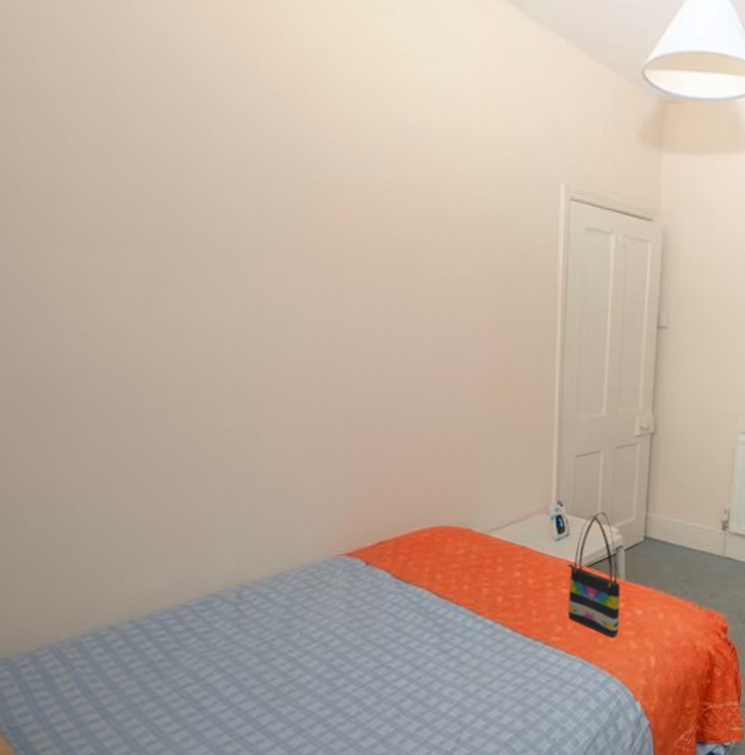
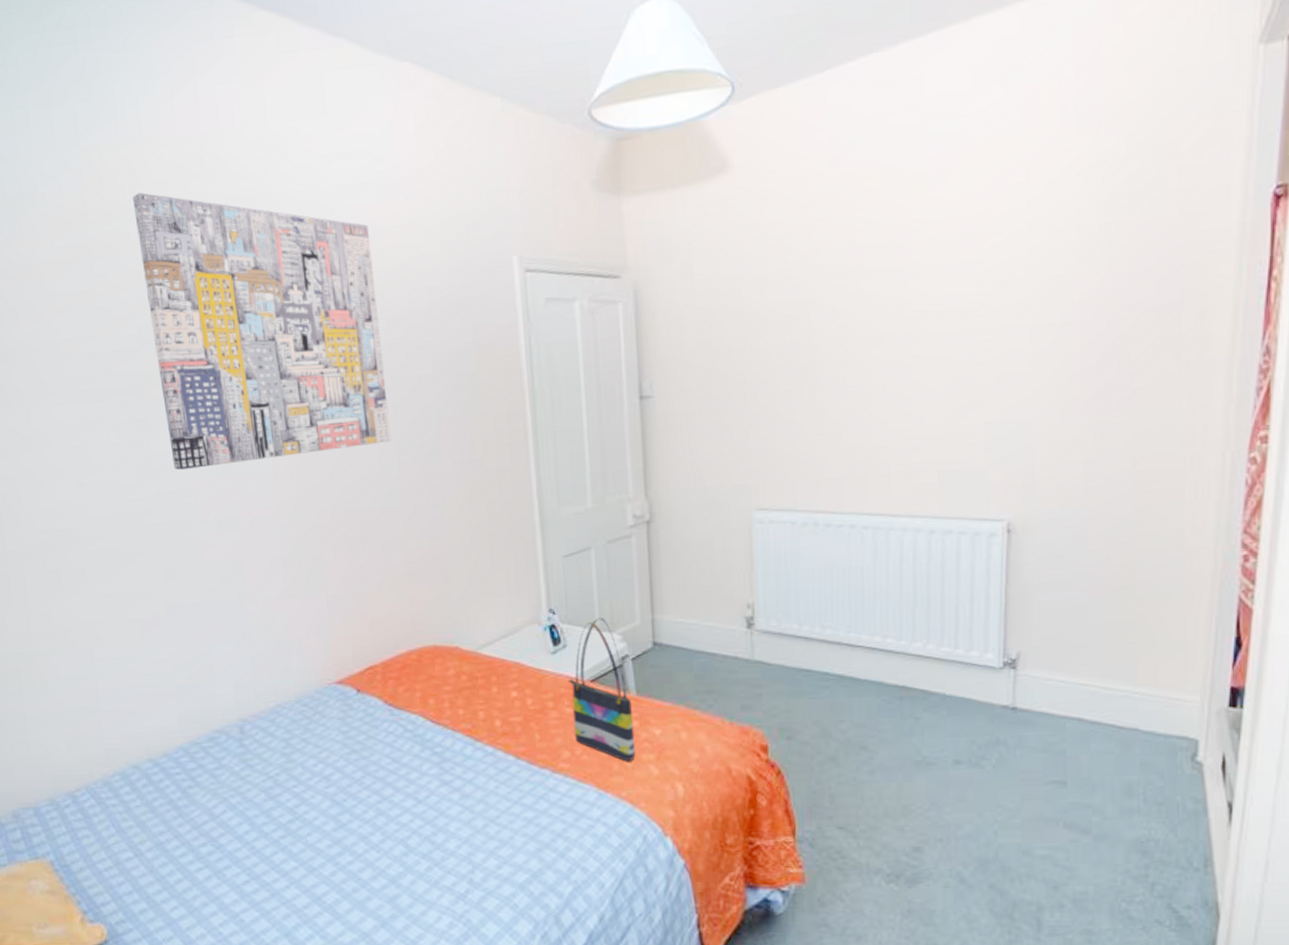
wall art: none [173,44,427,335] -> present [133,192,391,470]

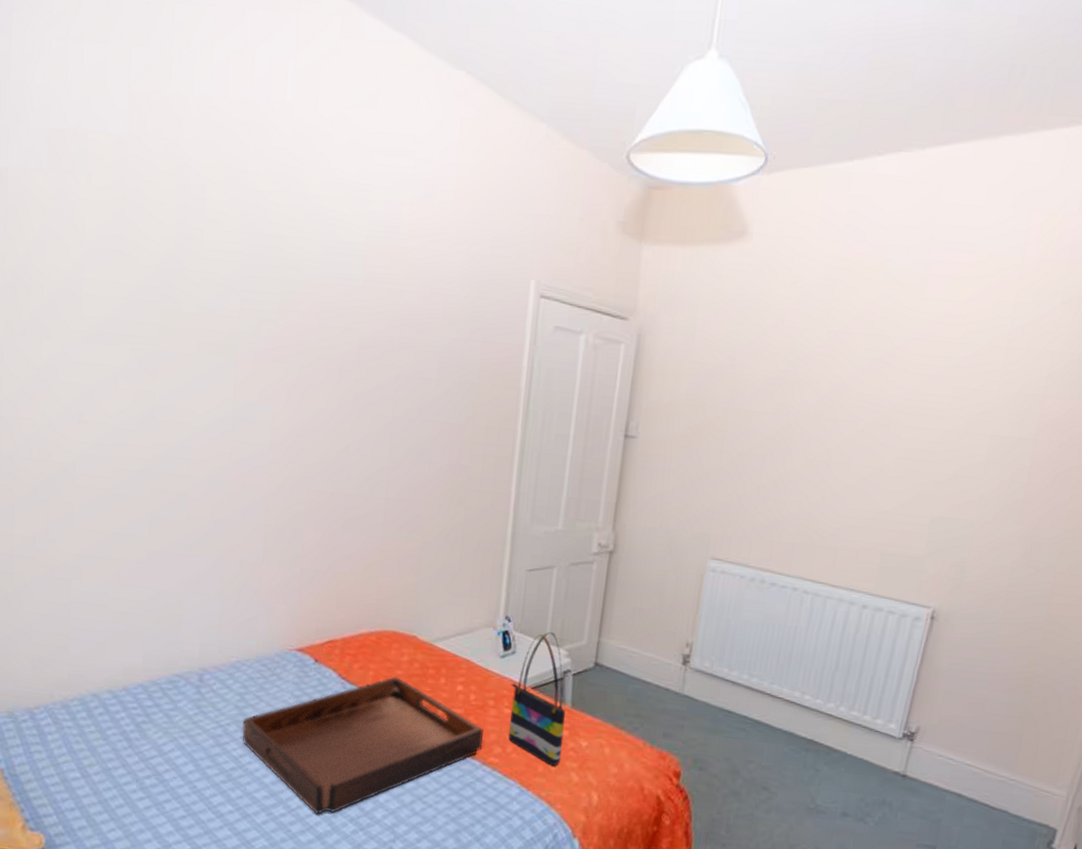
wall art: present [133,192,391,470] -> none [174,149,399,435]
serving tray: none [291,693,549,856] -> present [241,676,483,814]

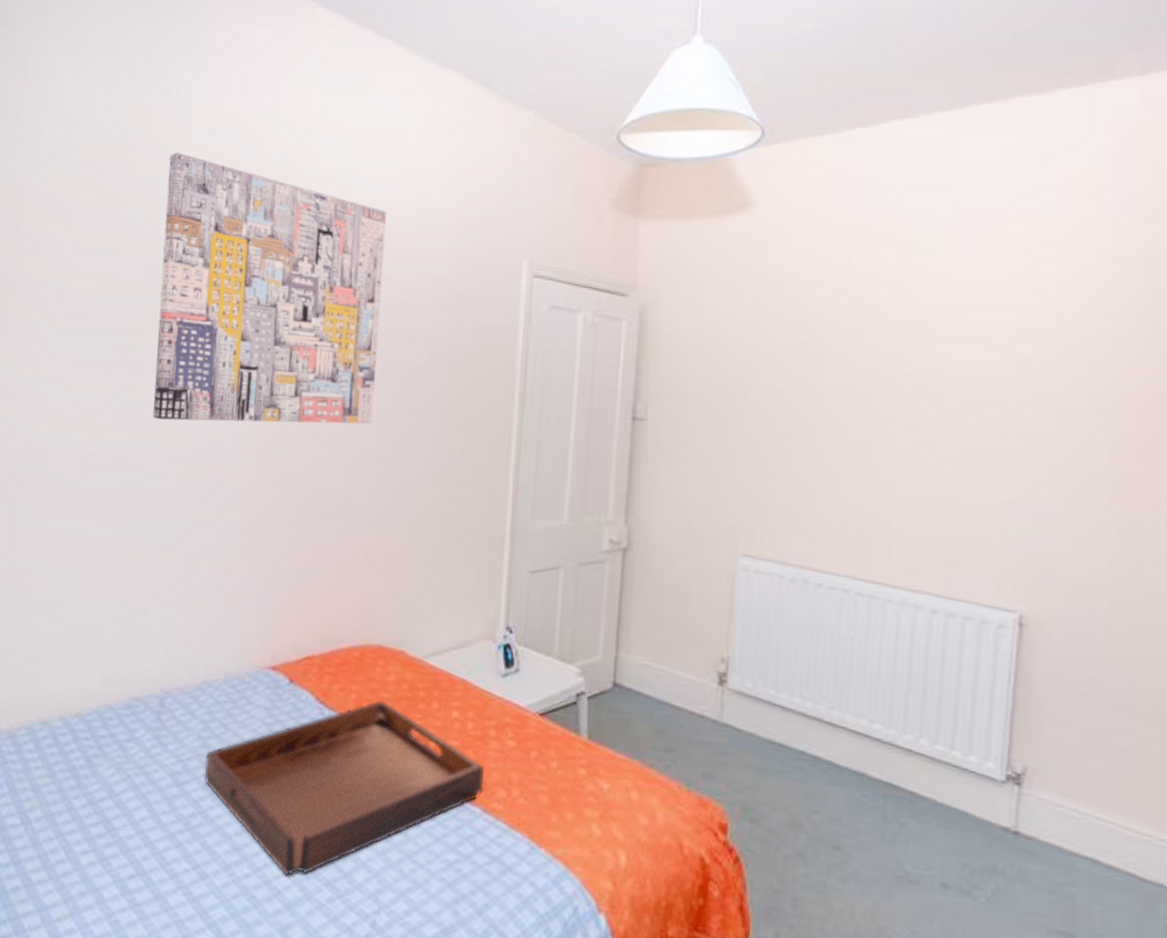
wall art: none [174,149,399,435] -> present [152,153,387,424]
tote bag: present [508,632,565,766] -> none [514,645,581,816]

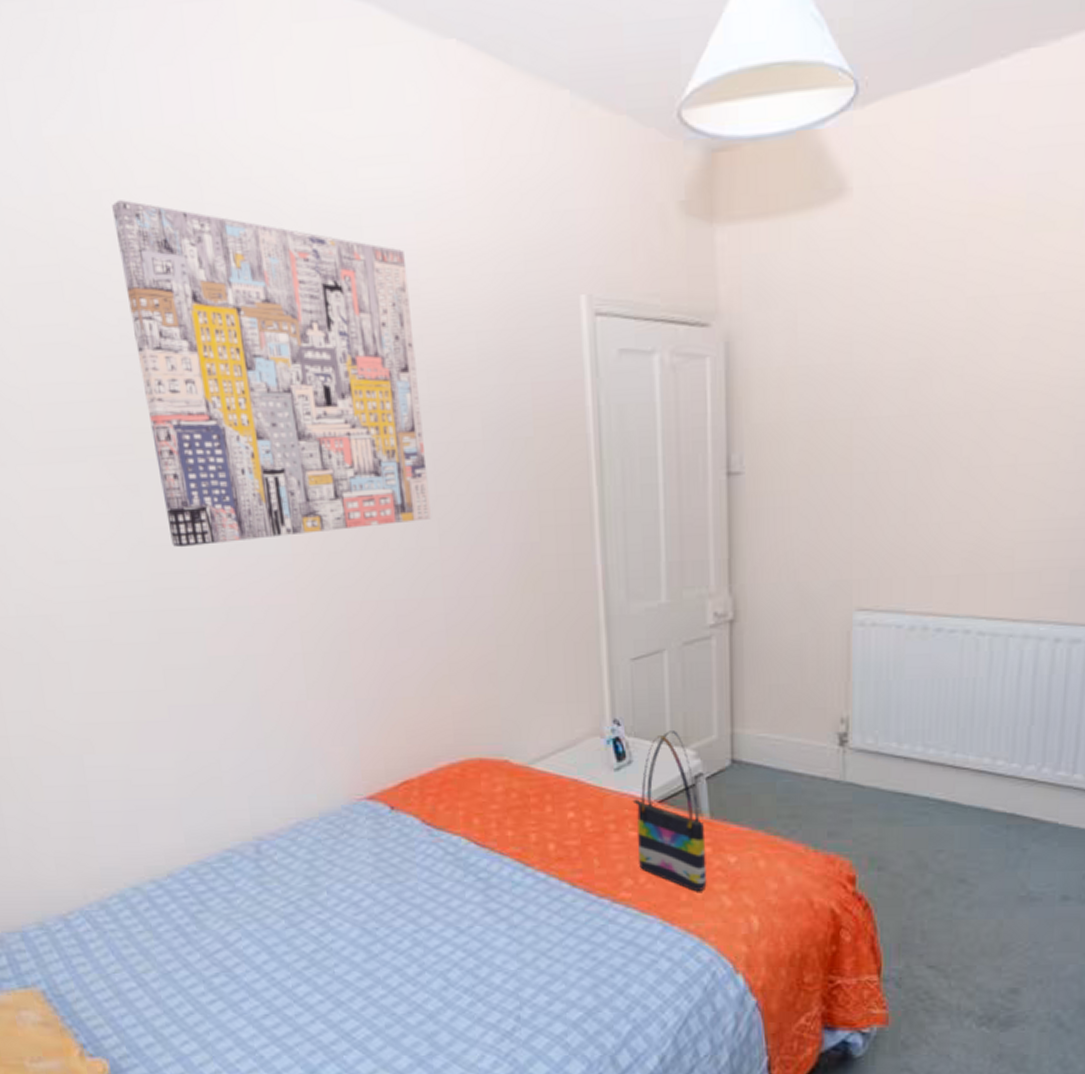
serving tray: present [204,700,484,876] -> none [316,813,608,989]
tote bag: none [514,645,581,816] -> present [632,730,707,892]

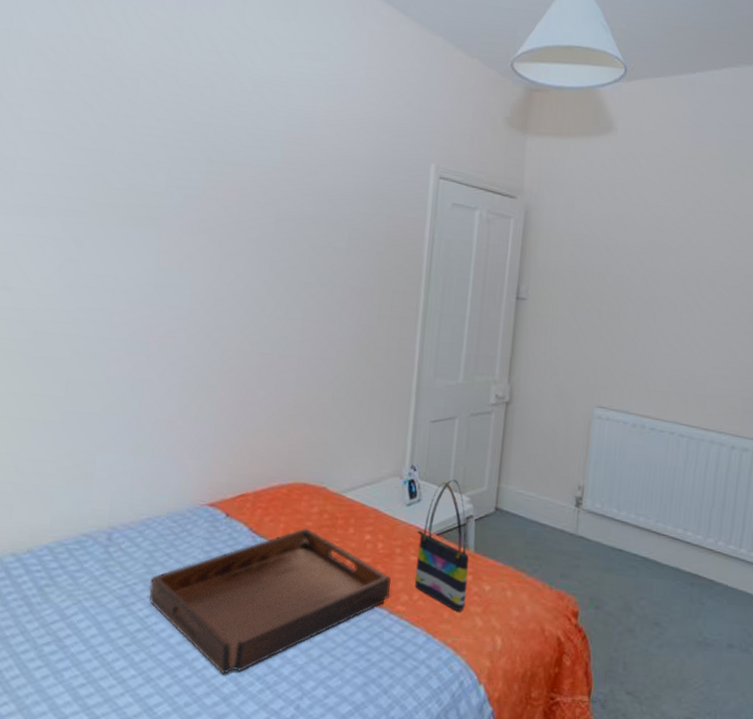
wall art: present [112,200,431,548] -> none [98,48,315,298]
serving tray: none [316,813,608,989] -> present [149,528,391,674]

